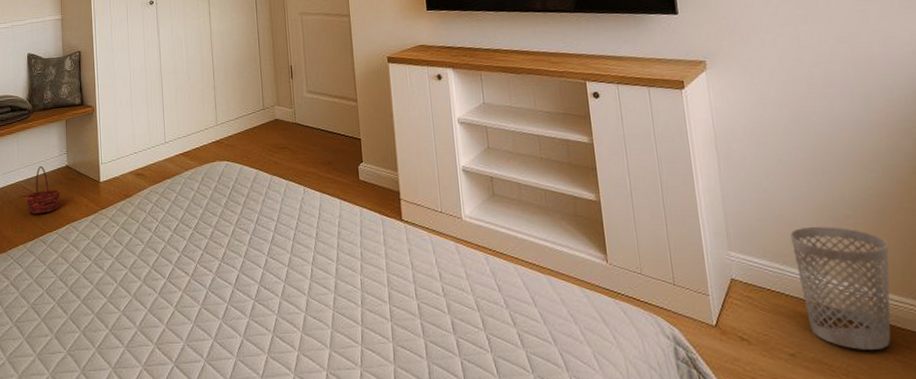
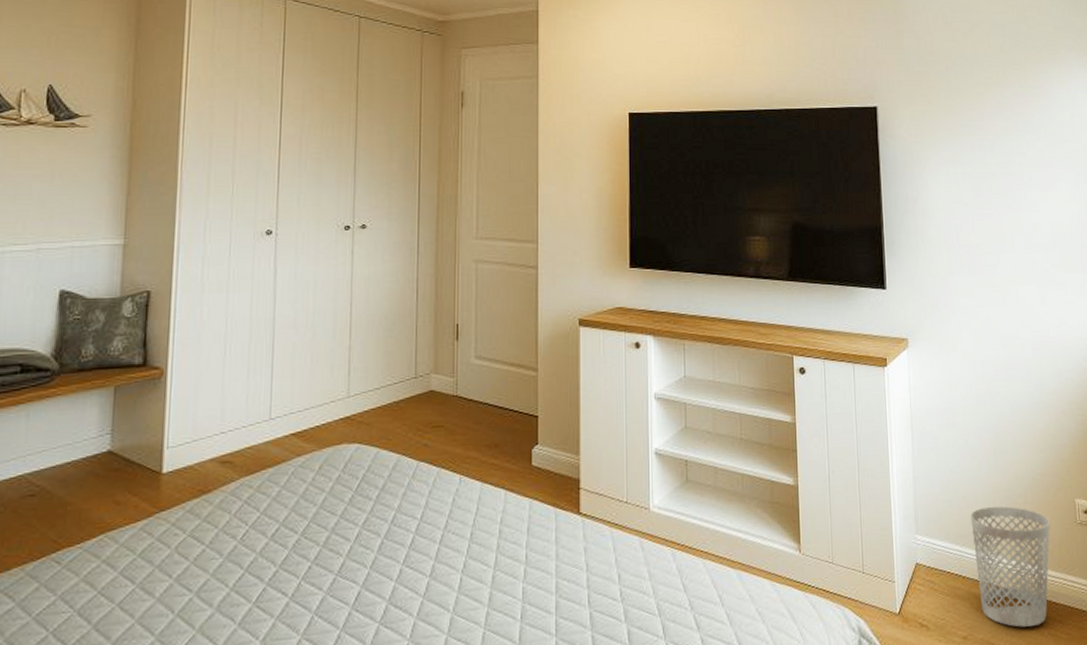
basket: present [26,165,61,214] -> none [32,450,95,522]

